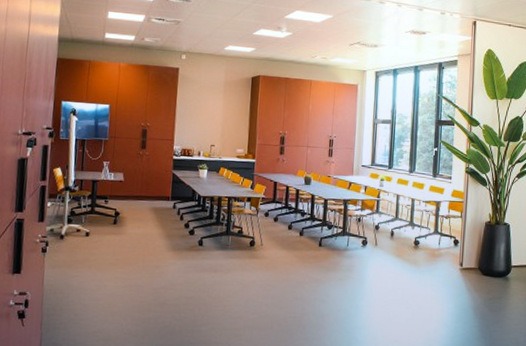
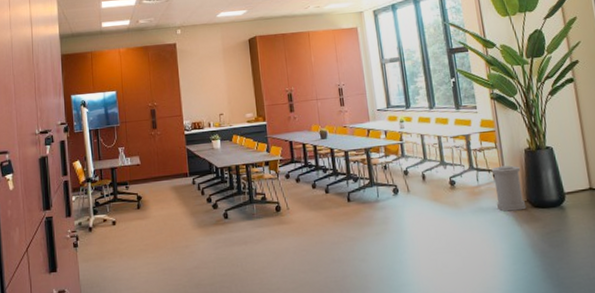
trash can: none [451,234,479,276] -> present [491,165,527,211]

